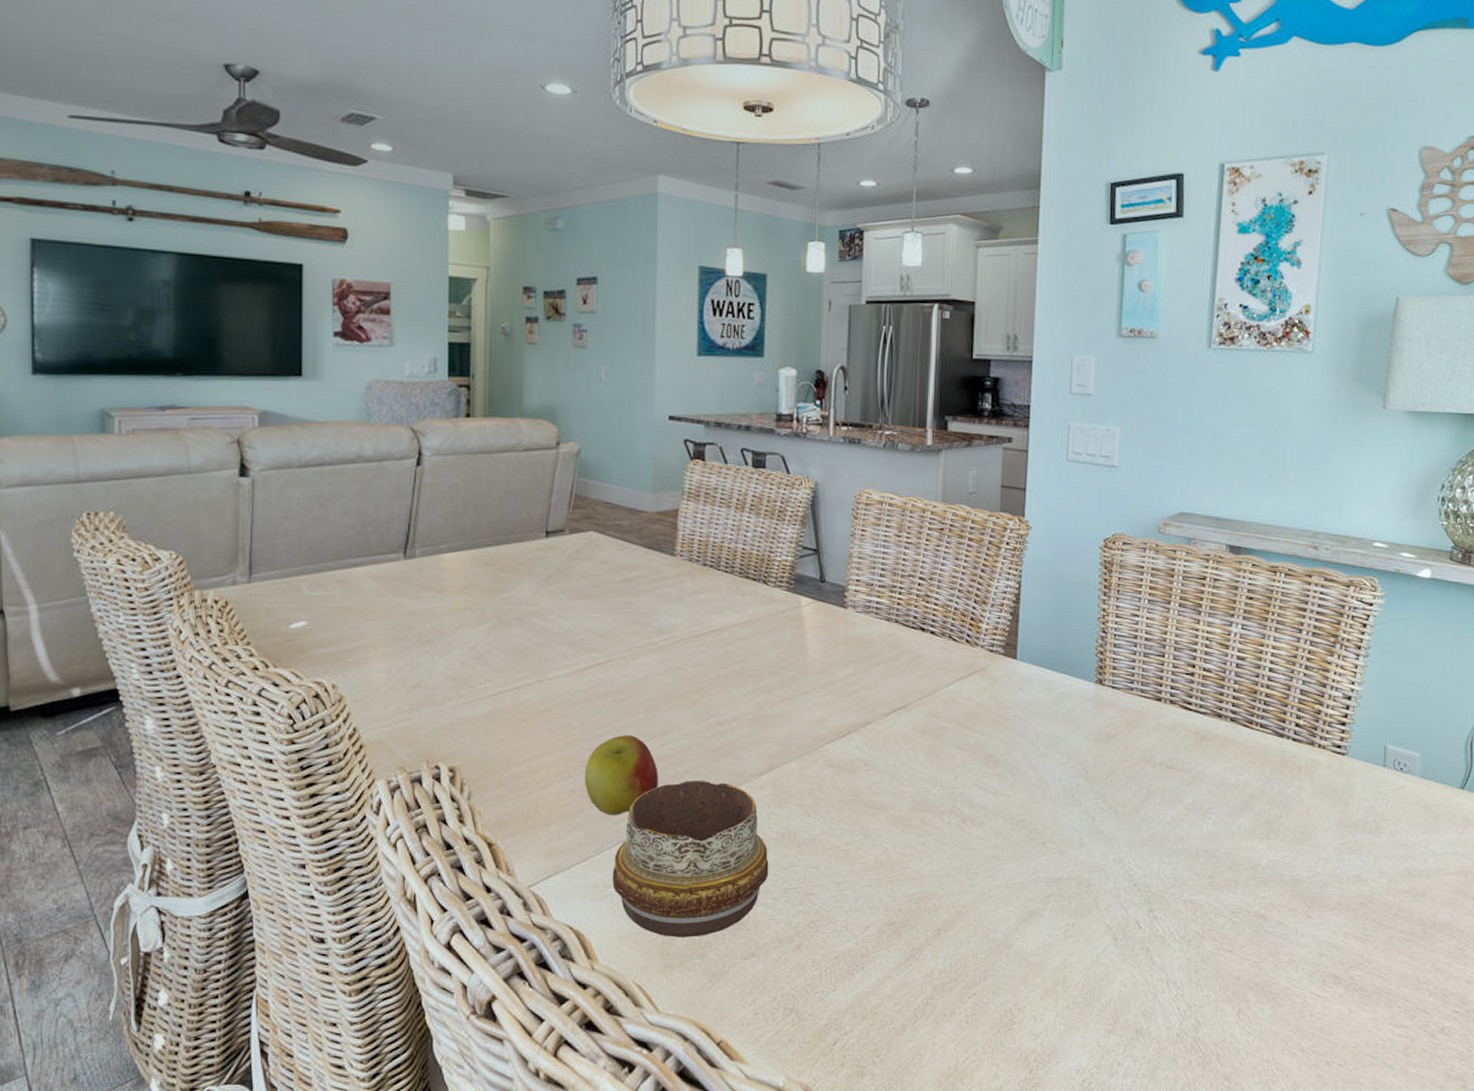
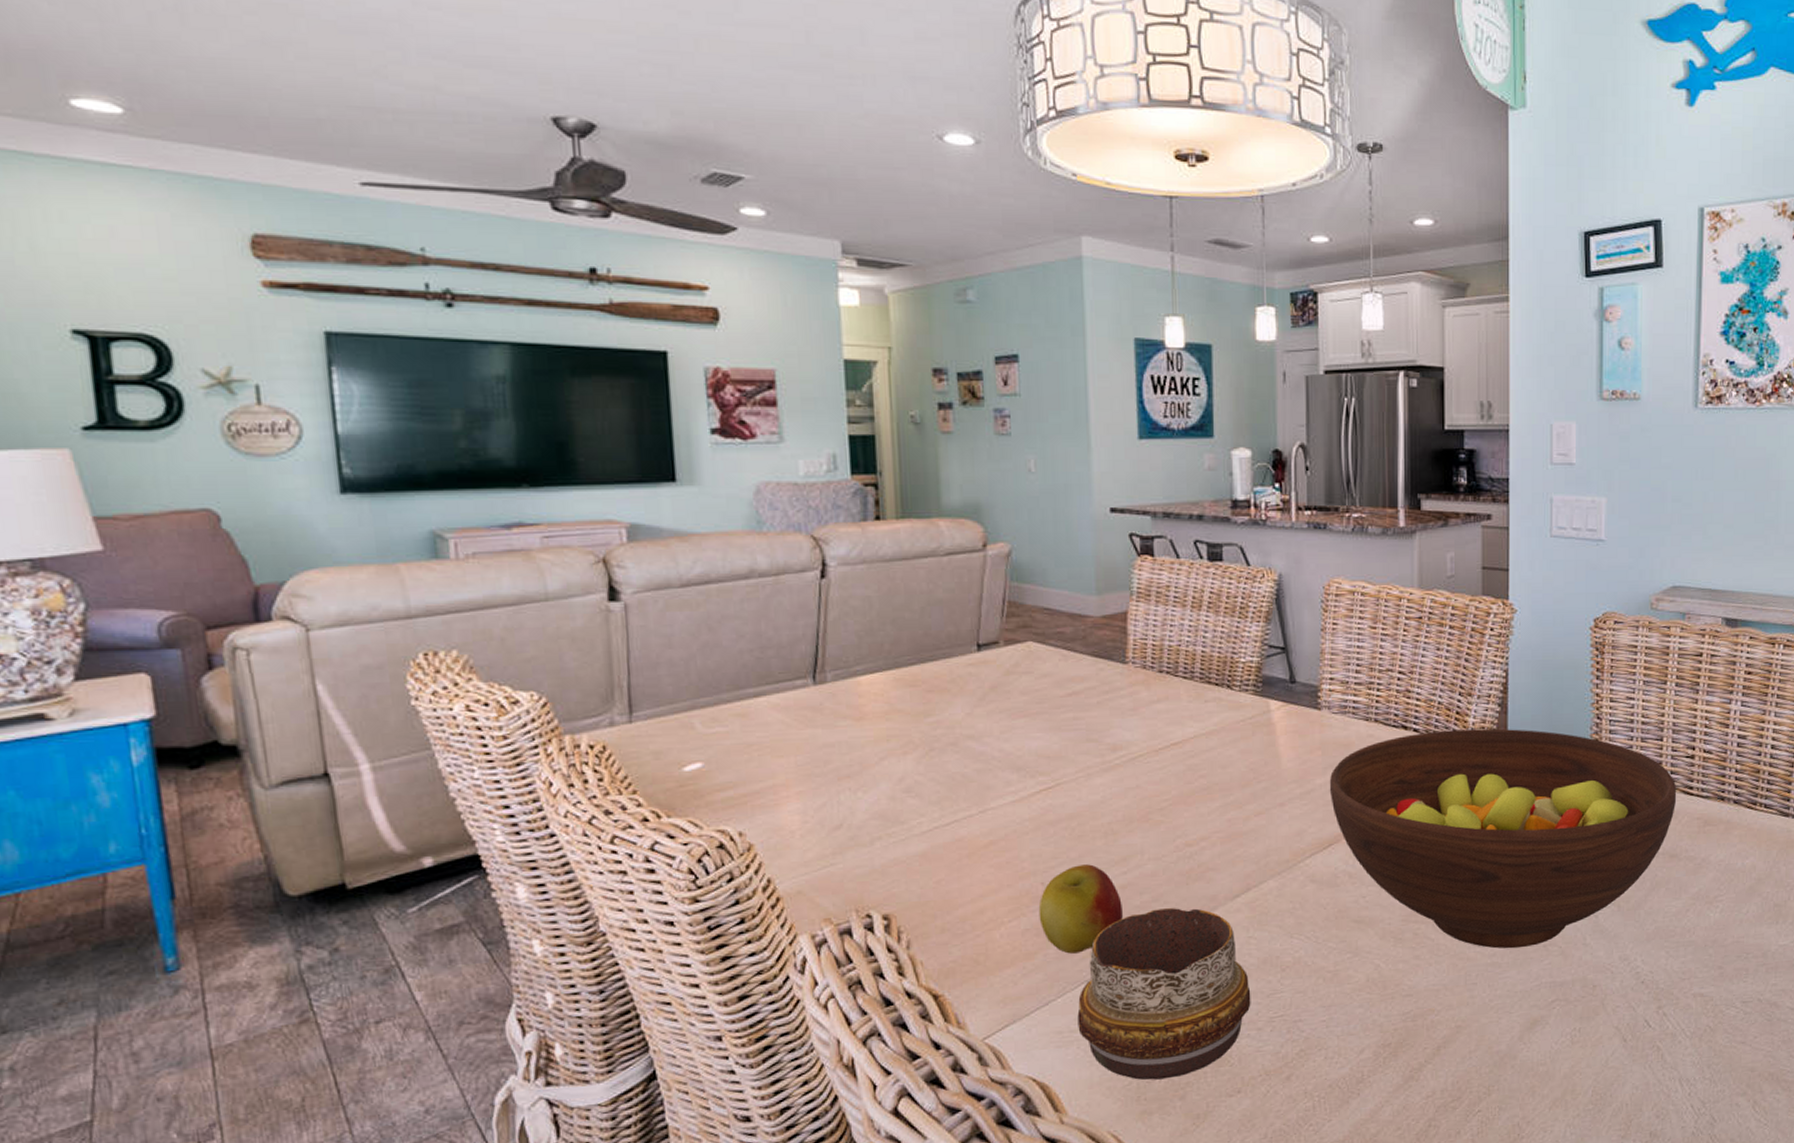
fruit bowl: none [850,634,1176,843] -> present [1329,728,1677,949]

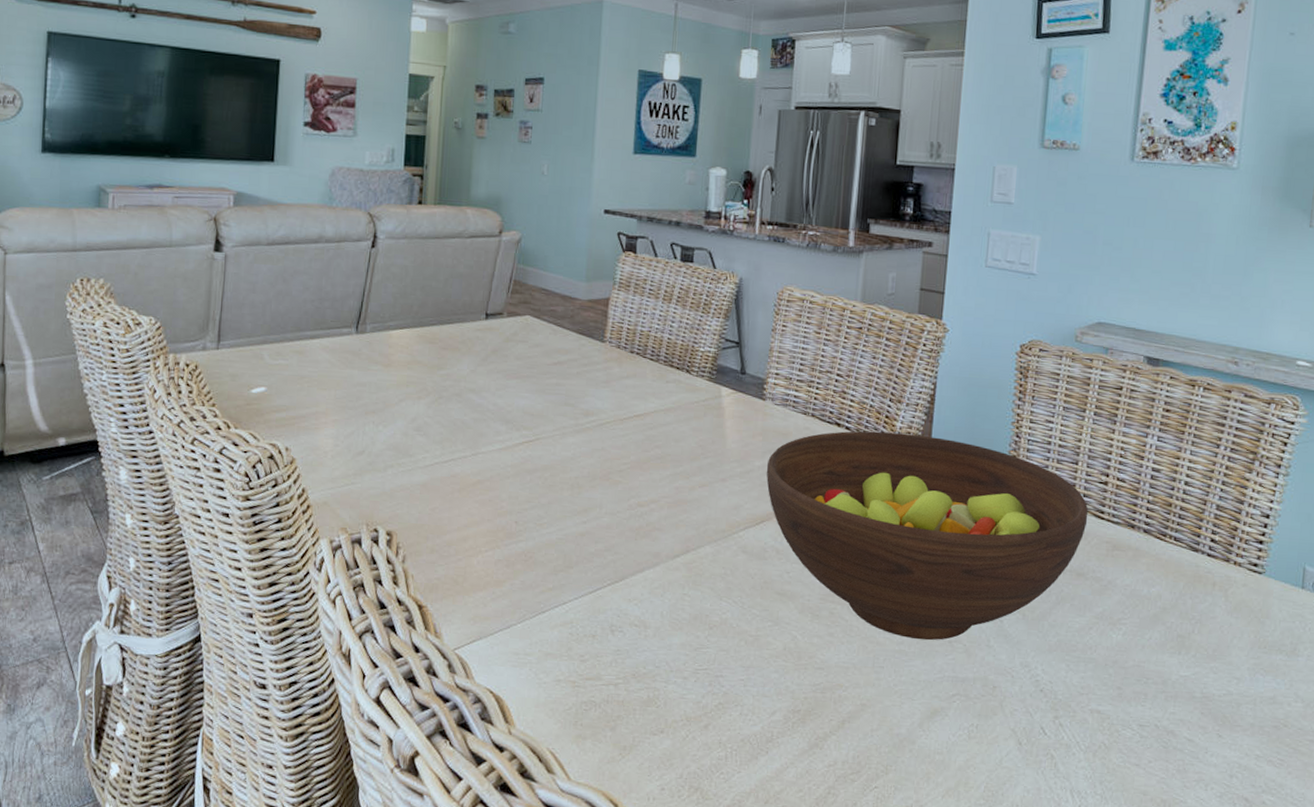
apple: present [1038,864,1123,954] -> none [510,510,580,587]
decorative bowl: present [1077,908,1251,1080] -> none [532,558,681,710]

